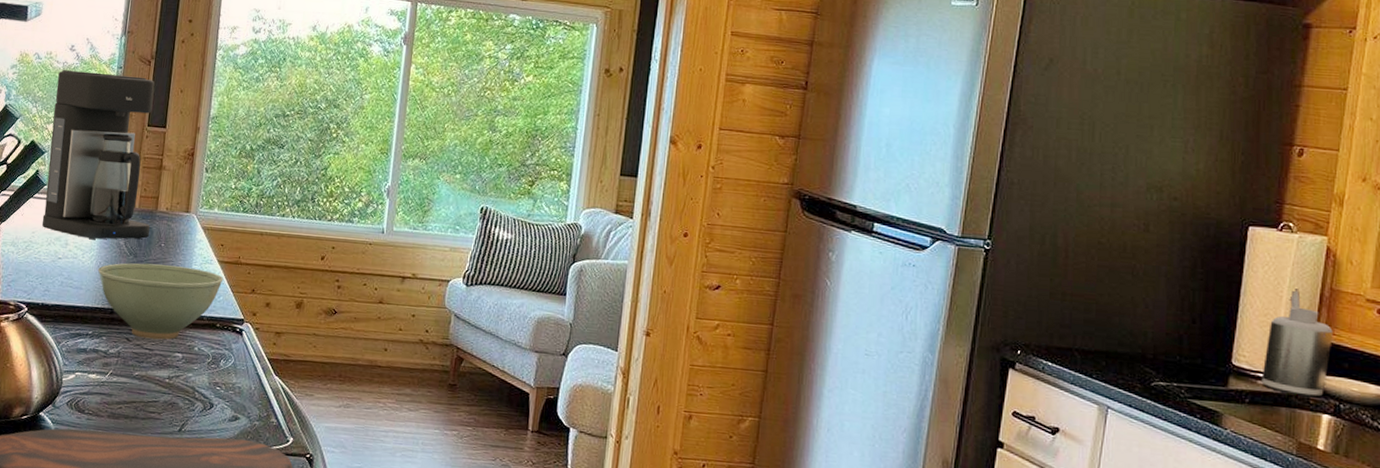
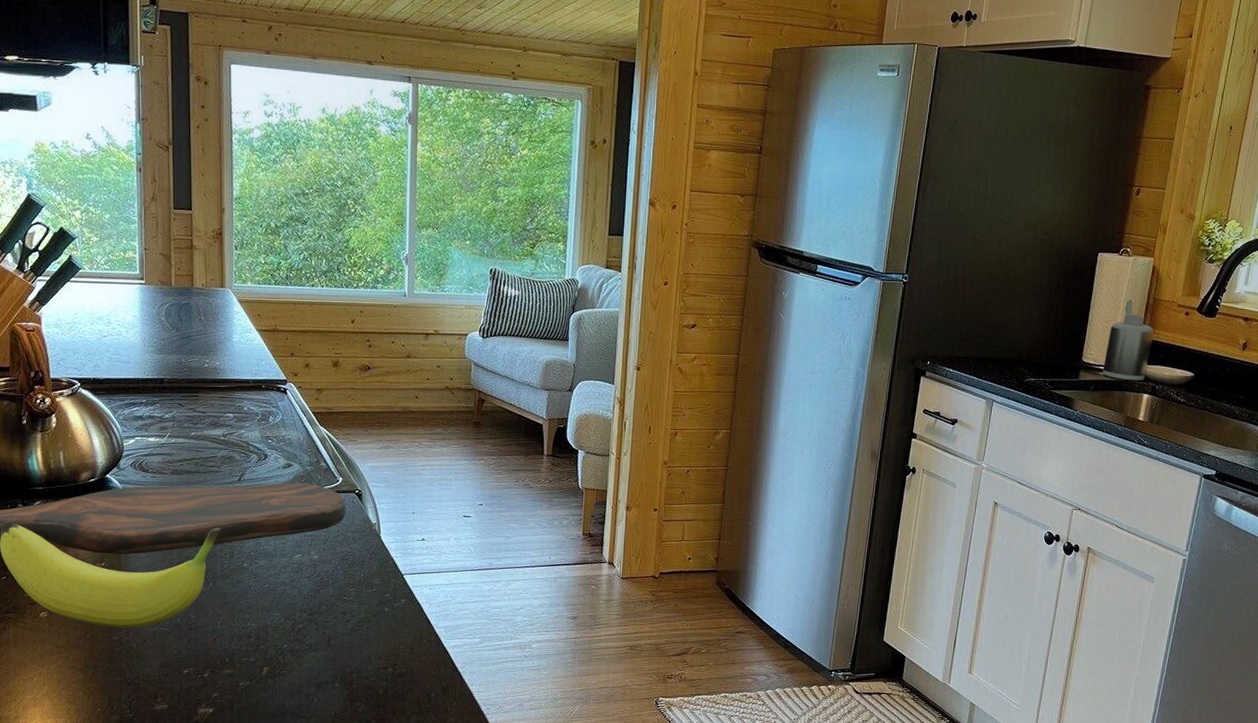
coffee maker: present [41,70,155,240] -> none [78,158,189,318]
bowl: present [97,263,224,340] -> none [143,336,264,403]

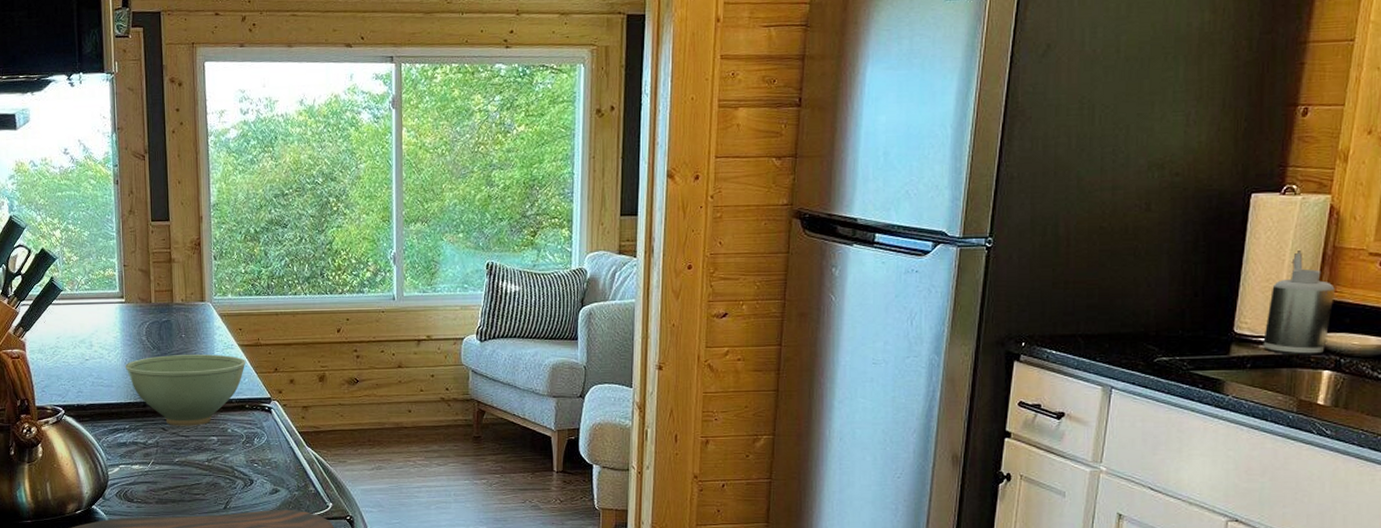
bowl: none [143,336,264,403] -> present [125,354,246,426]

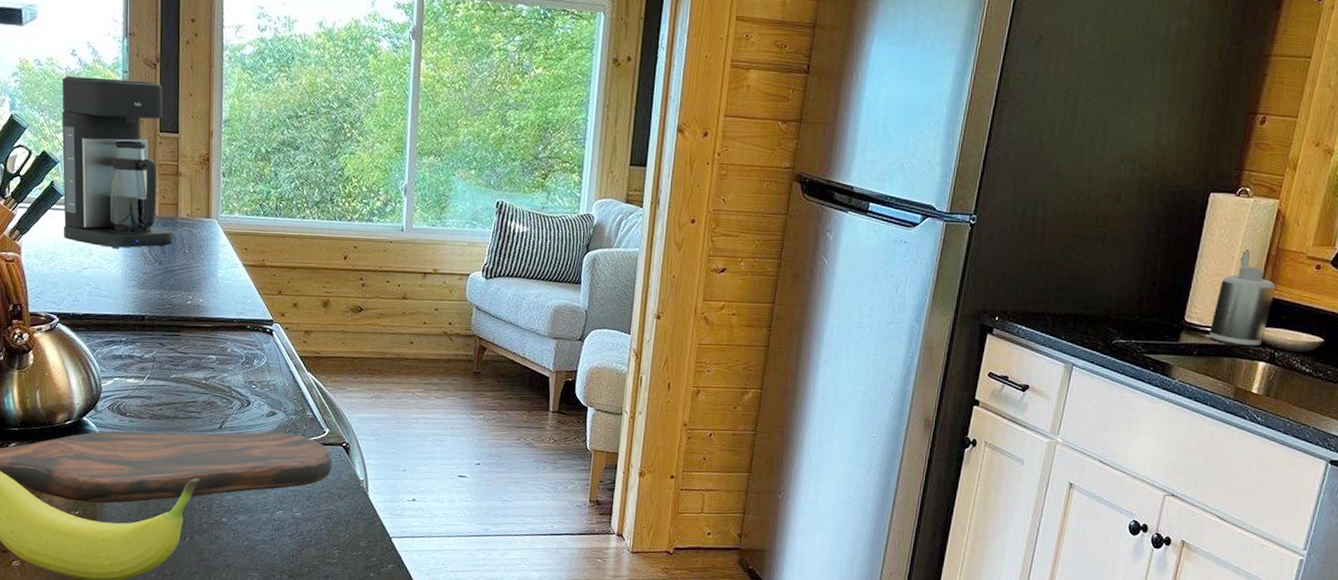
coffee maker: none [56,172,170,339] -> present [62,76,173,249]
bowl: present [125,354,246,426] -> none [124,270,250,343]

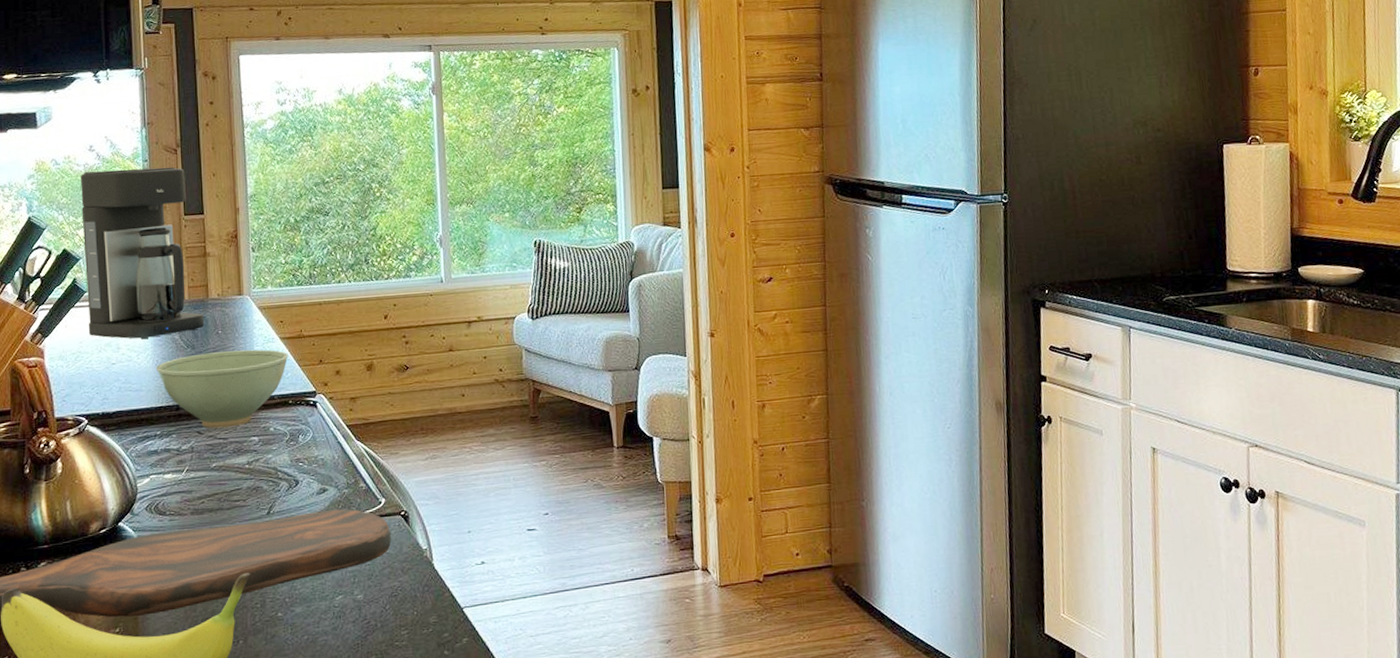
bowl: none [124,270,250,343] -> present [155,349,289,429]
soap dispenser: present [1209,247,1276,348] -> none [1253,191,1307,288]

